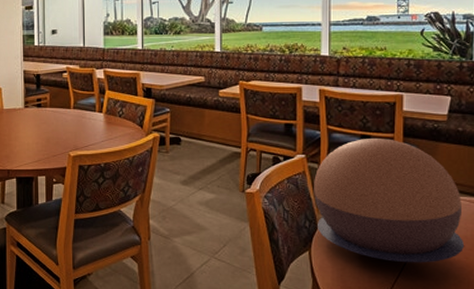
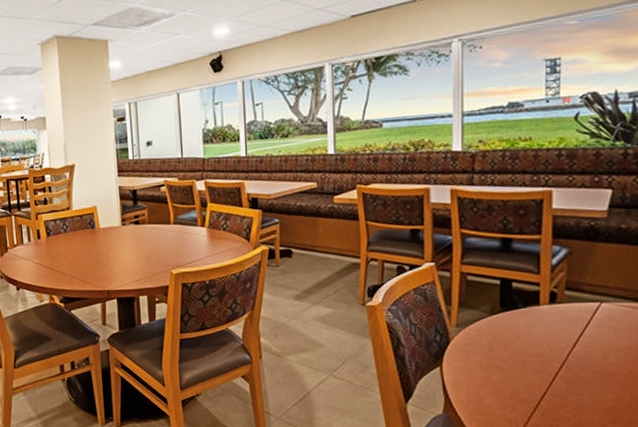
decorative bowl: present [314,137,465,263] -> none [445,240,627,378]

